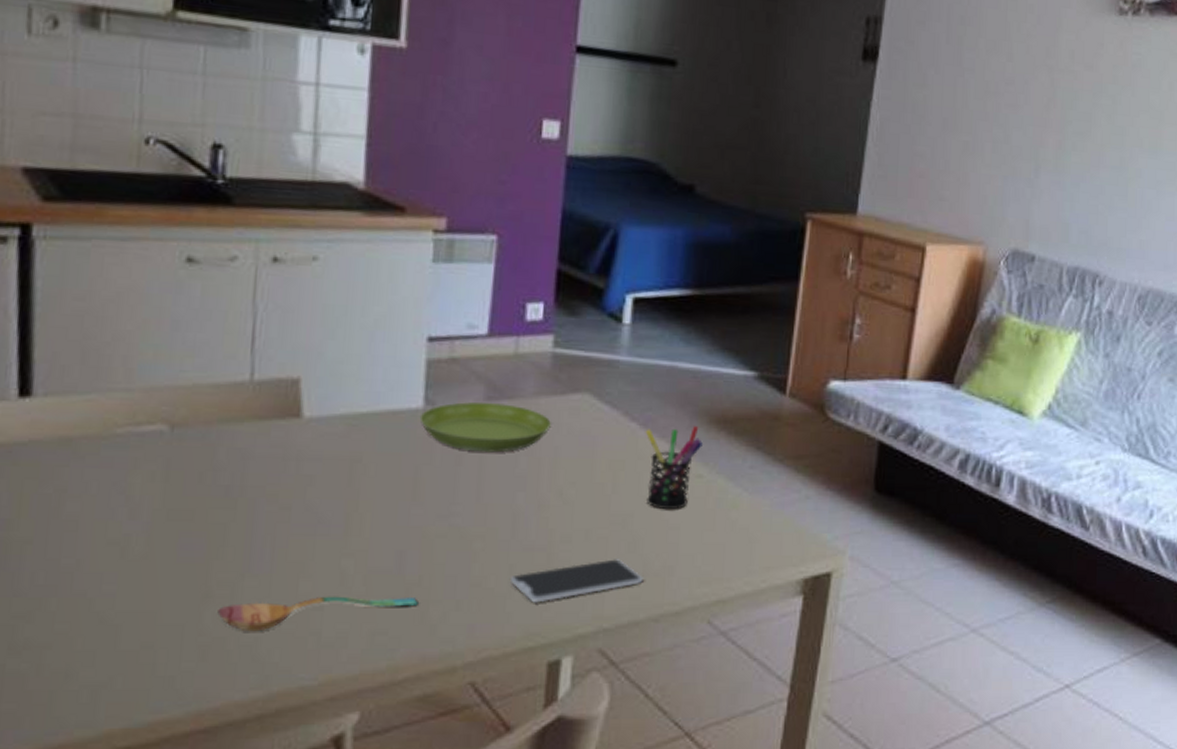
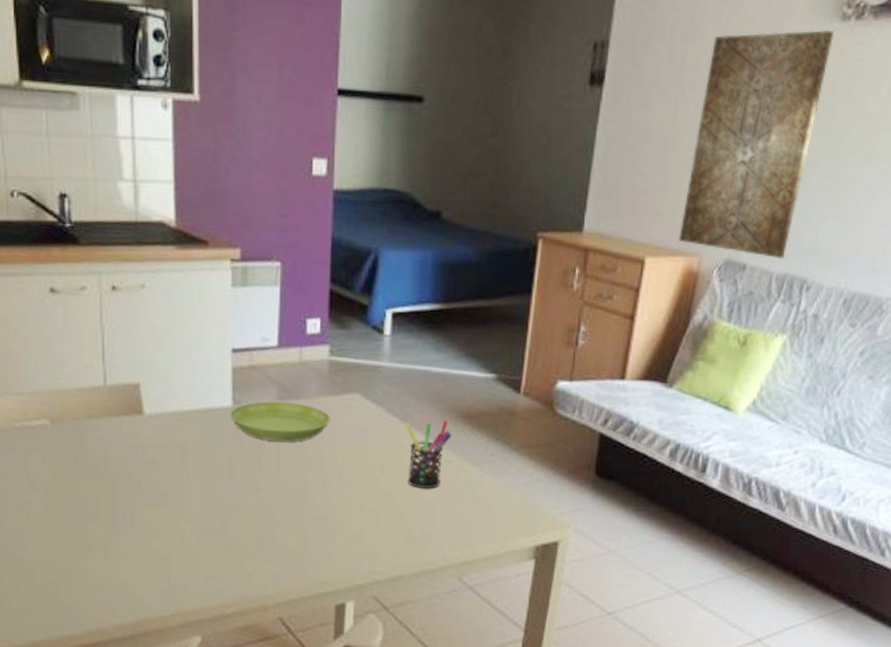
soupspoon: present [217,596,419,632] -> none [97,550,238,575]
smartphone: present [511,559,644,603] -> none [305,527,407,560]
wall art: none [961,20,1112,250] -> present [678,29,834,258]

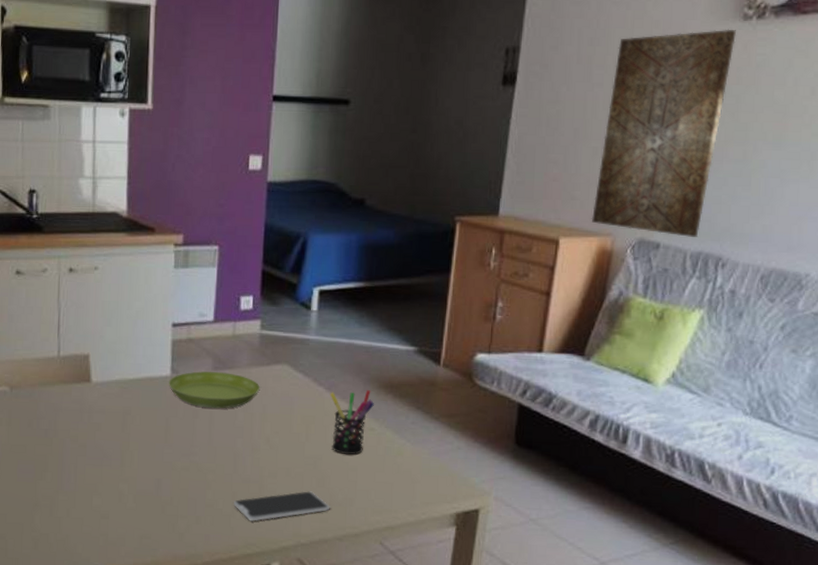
smartphone: none [305,527,407,560] -> present [234,491,330,521]

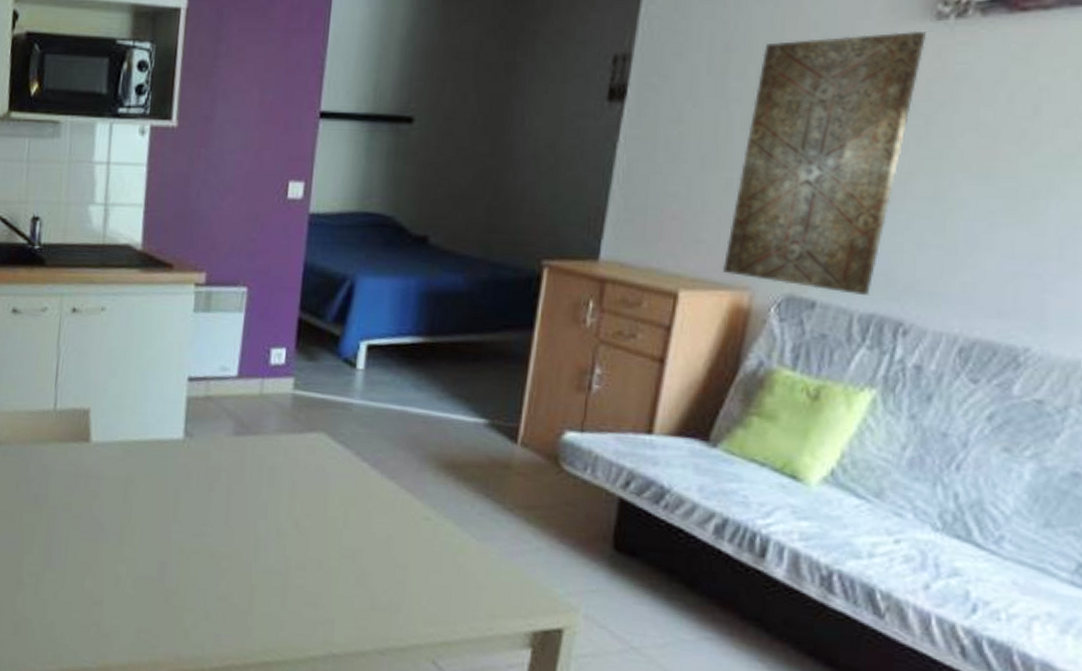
saucer: present [168,371,260,409] -> none [180,435,290,483]
smartphone: present [234,491,330,521] -> none [252,590,371,622]
pen holder: present [329,390,374,455] -> none [375,469,431,549]

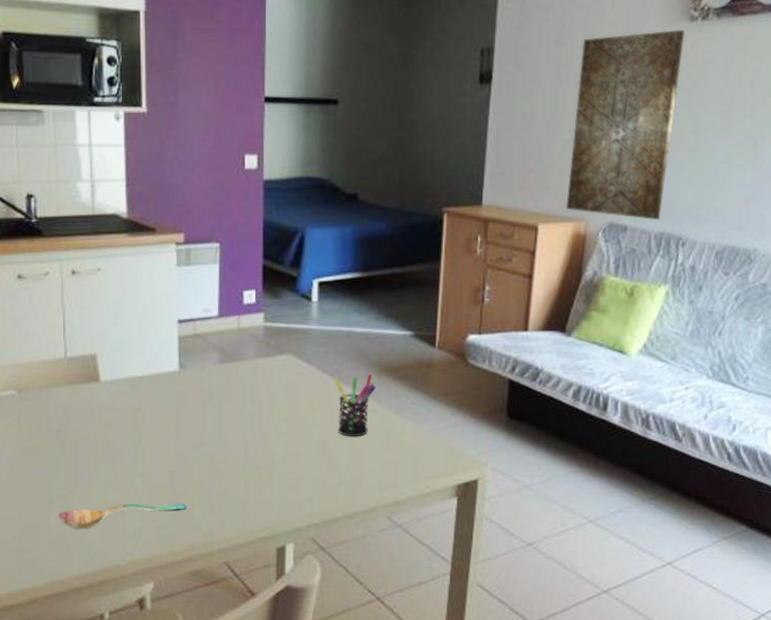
soupspoon: none [26,592,176,617] -> present [58,503,186,529]
pen holder: none [375,469,431,549] -> present [333,374,376,436]

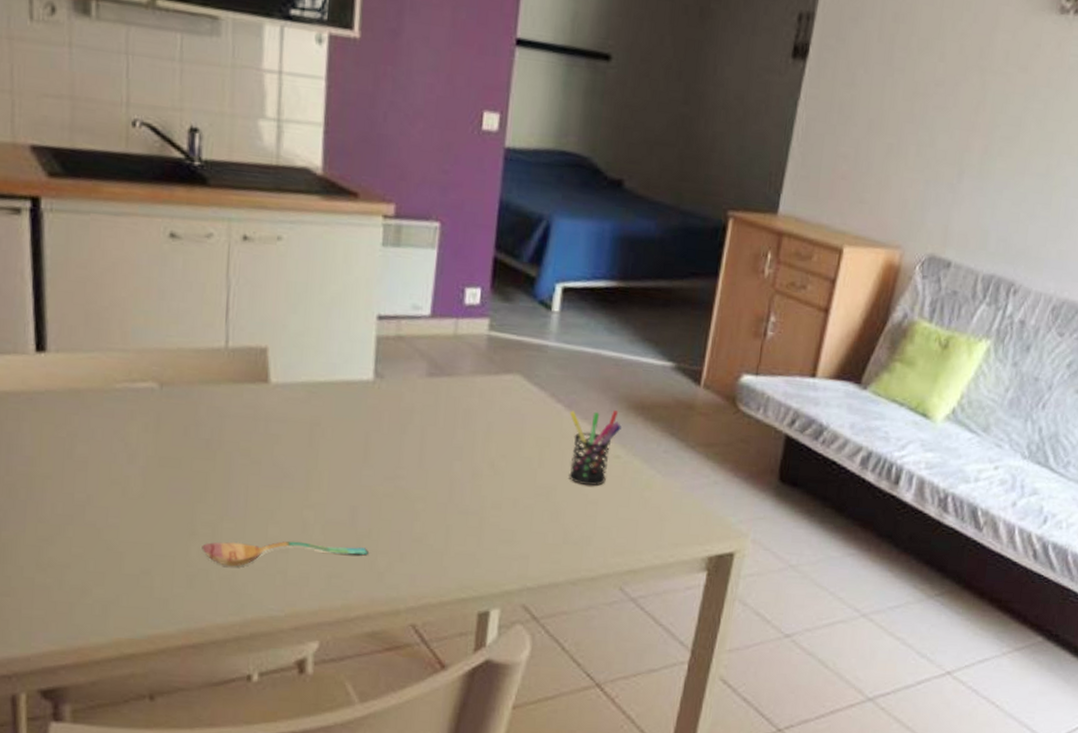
wall art: present [565,29,684,219] -> none [880,18,1051,258]

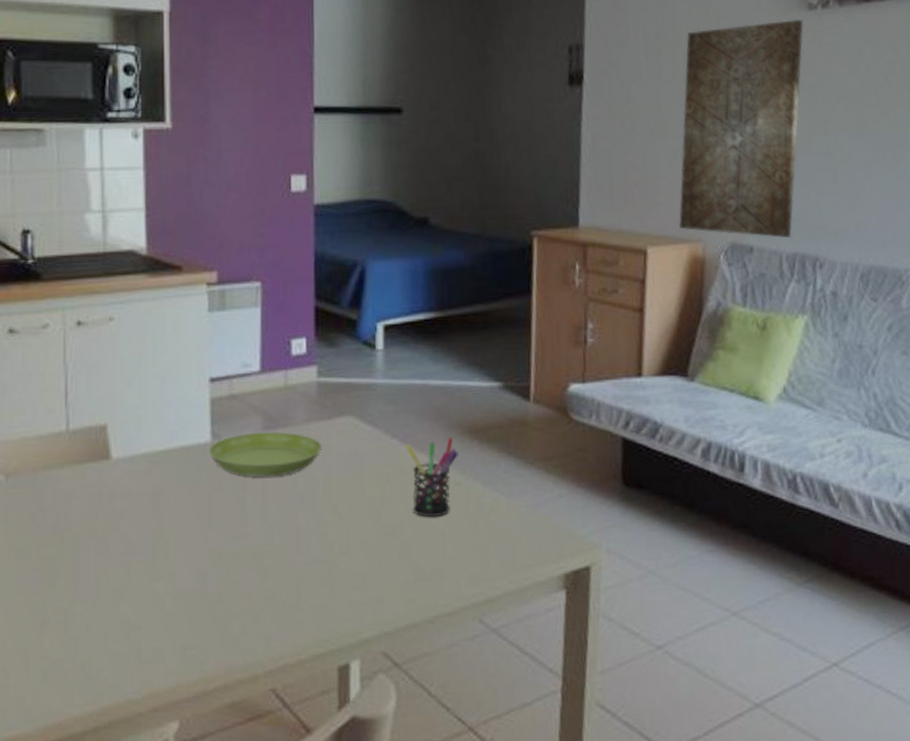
soupspoon: present [202,541,368,567] -> none [54,614,221,653]
saucer: none [370,377,485,425] -> present [208,432,322,478]
wall art: none [880,18,1051,258] -> present [678,19,804,238]

